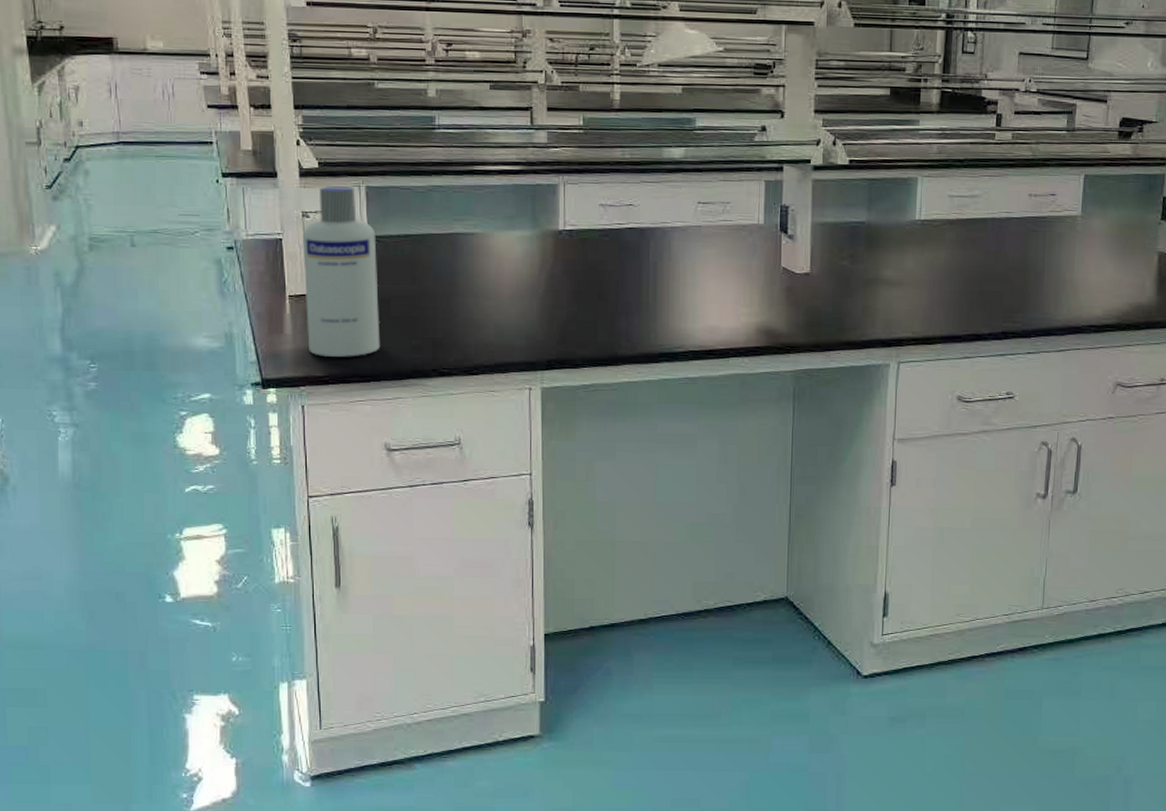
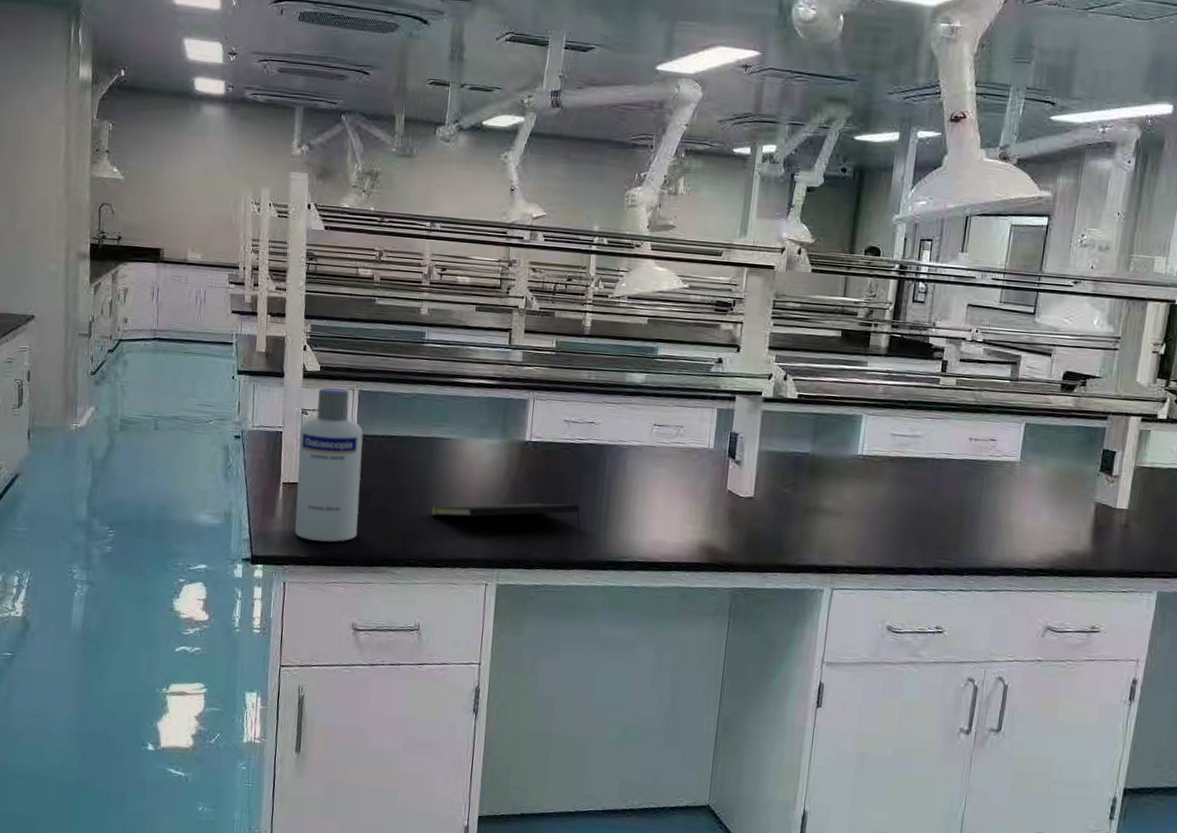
notepad: none [460,294,627,321] -> present [430,502,580,529]

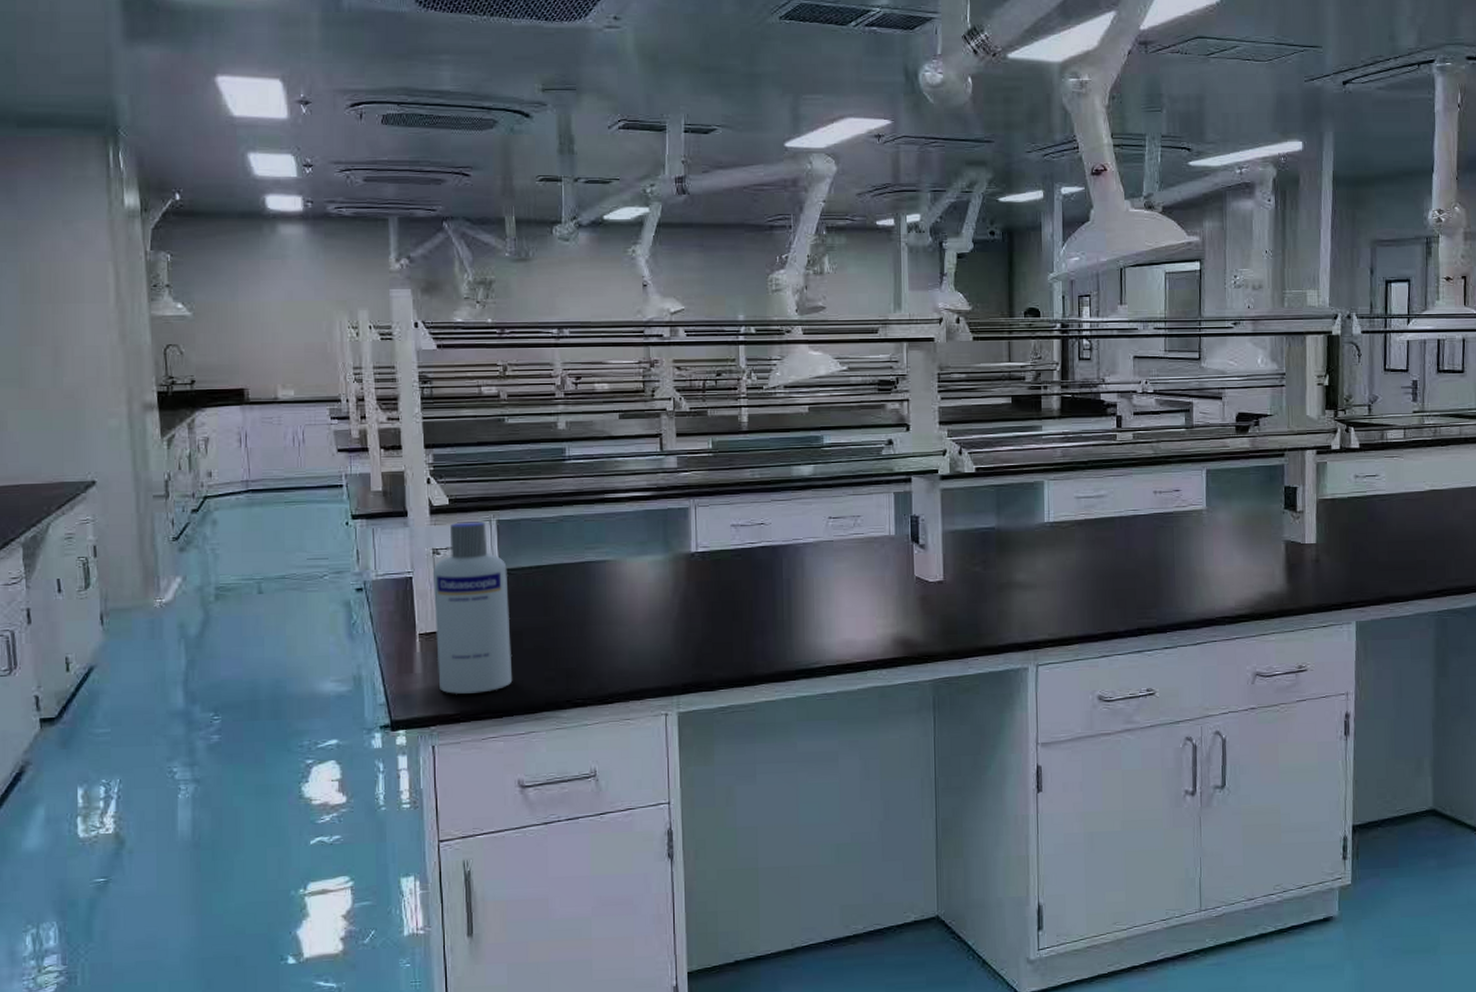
notepad: present [430,502,580,529] -> none [593,613,762,648]

